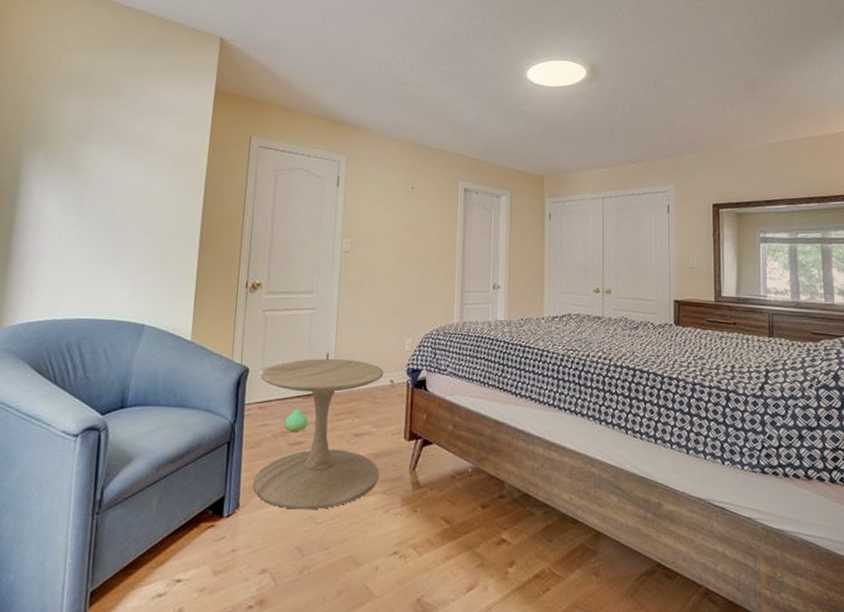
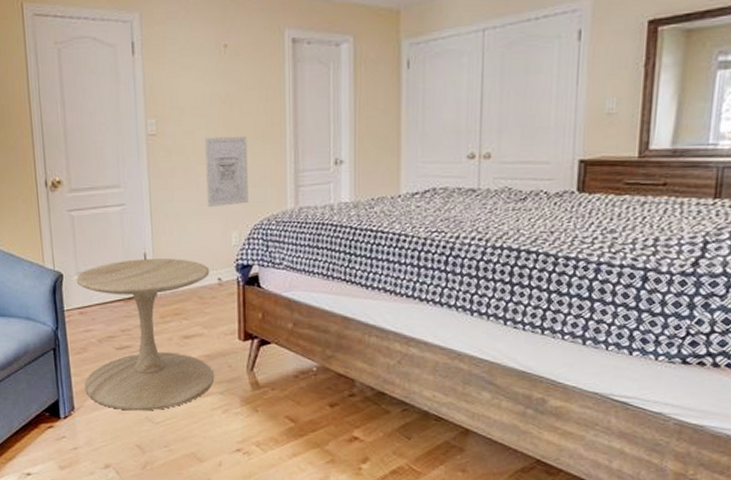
plush toy: present [284,409,308,431] -> none [107,313,133,336]
wall art: none [387,257,424,317] -> present [205,135,248,208]

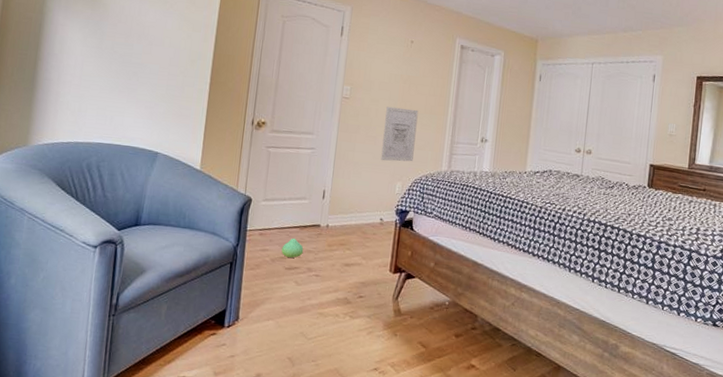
side table: present [76,258,215,411] -> none [251,194,375,327]
plush toy: none [107,313,133,336] -> present [281,238,304,258]

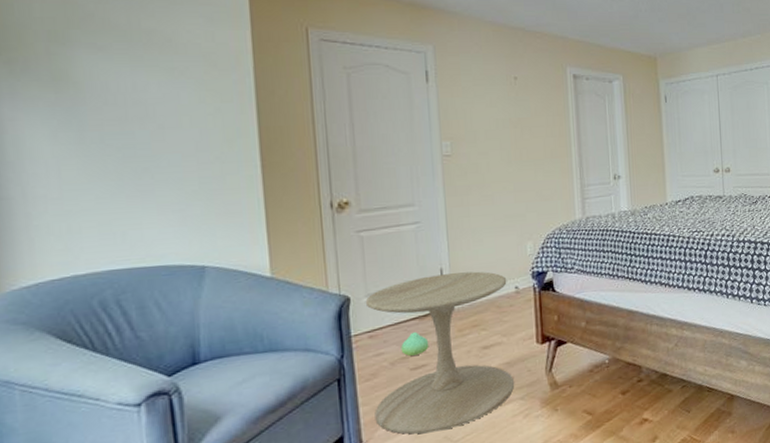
side table: none [251,194,375,327] -> present [365,271,515,435]
wall art: present [381,106,418,162] -> none [499,156,541,222]

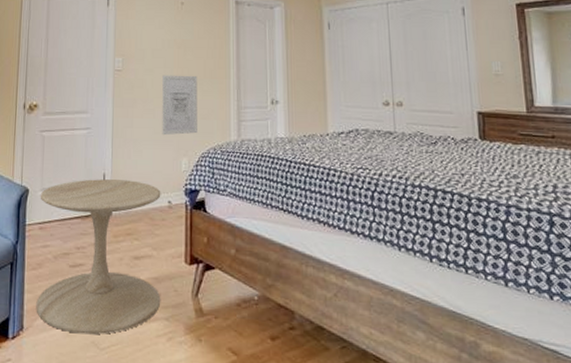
plush toy: present [401,331,429,356] -> none [64,230,88,253]
wall art: none [499,156,541,222] -> present [162,75,197,136]

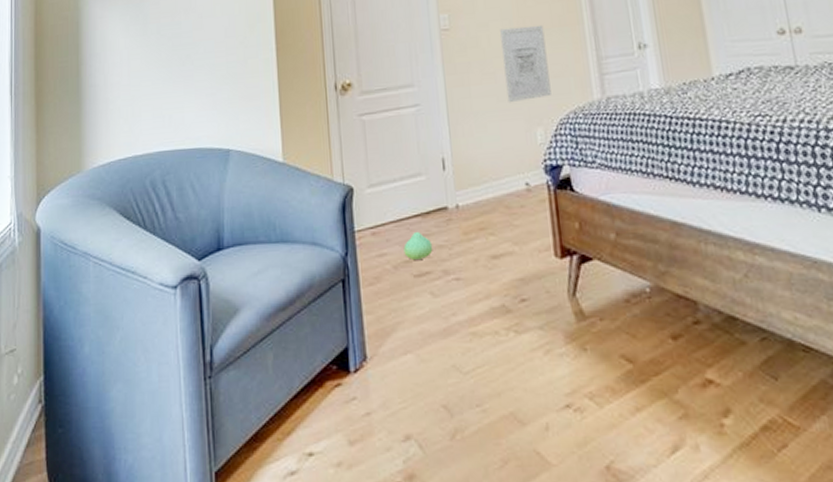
side table: present [36,179,161,335] -> none [367,162,531,358]
plush toy: none [64,230,88,253] -> present [403,231,433,260]

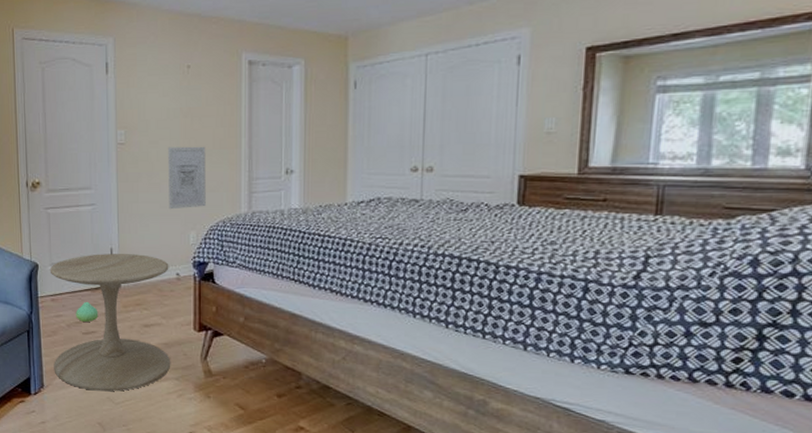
side table: none [367,162,531,358] -> present [49,254,171,392]

